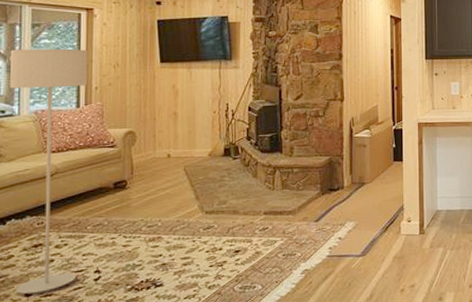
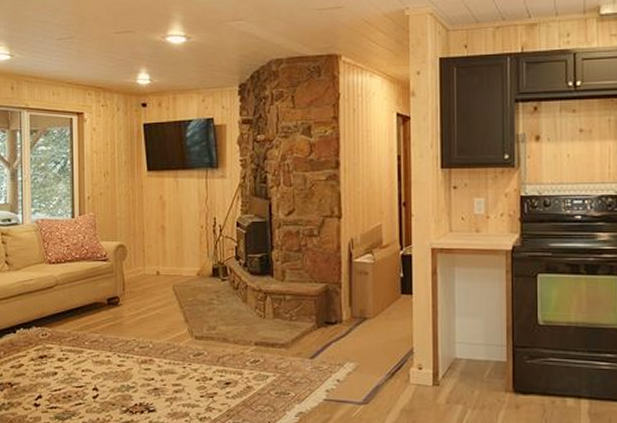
floor lamp: present [9,48,88,294] -> none [13,155,81,405]

